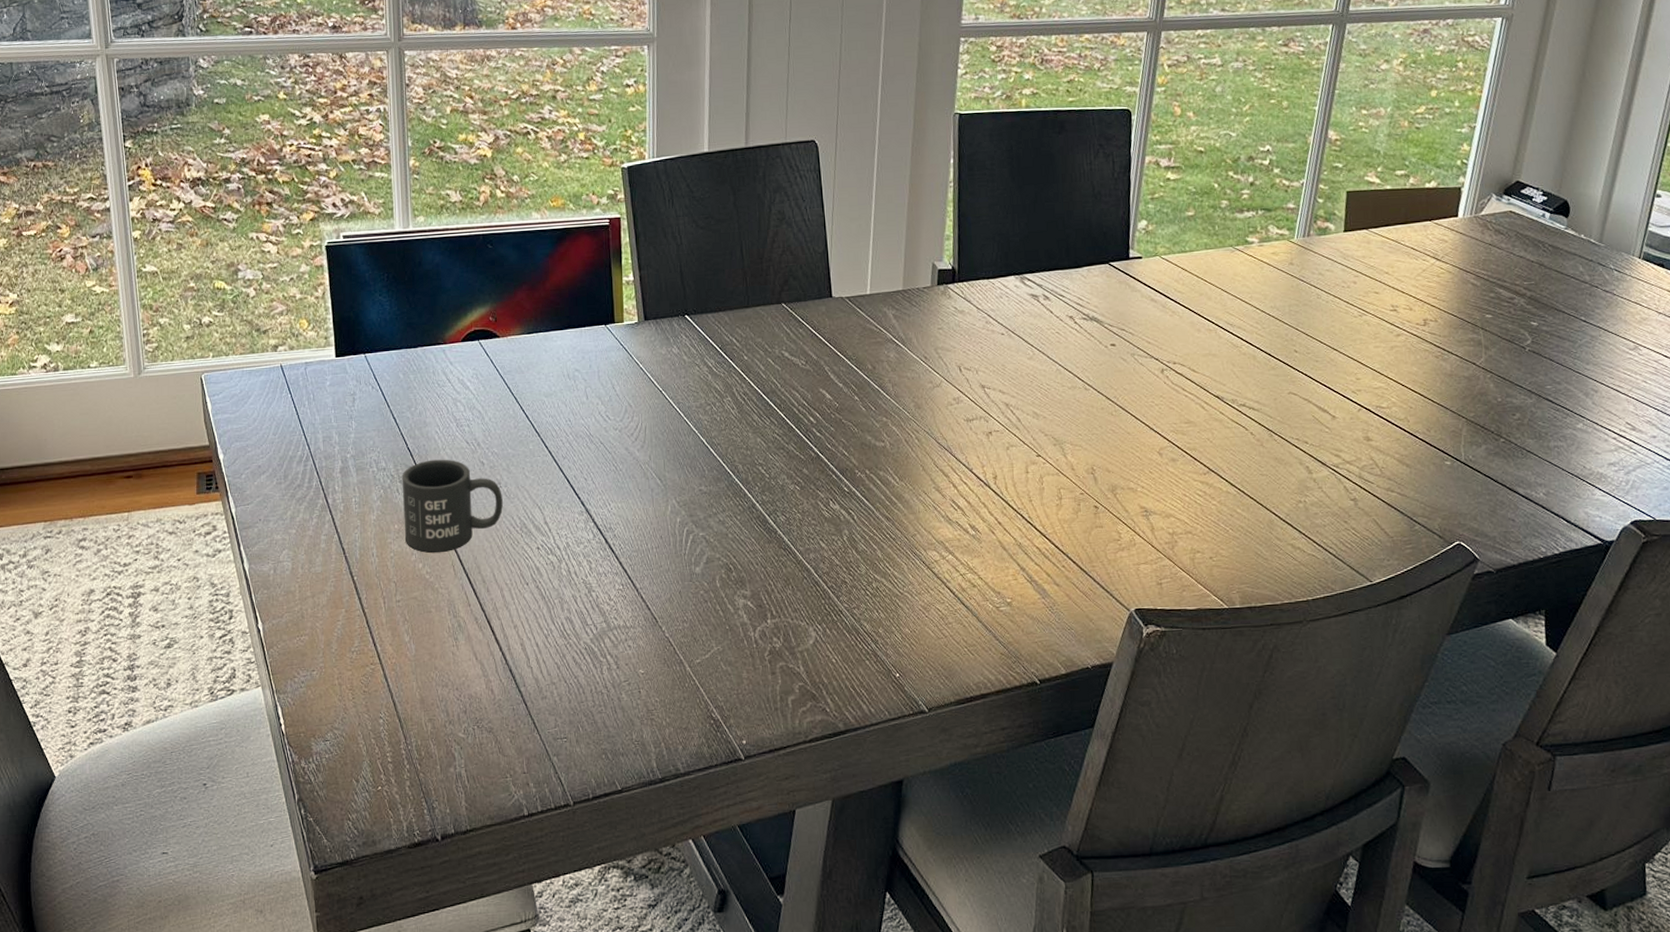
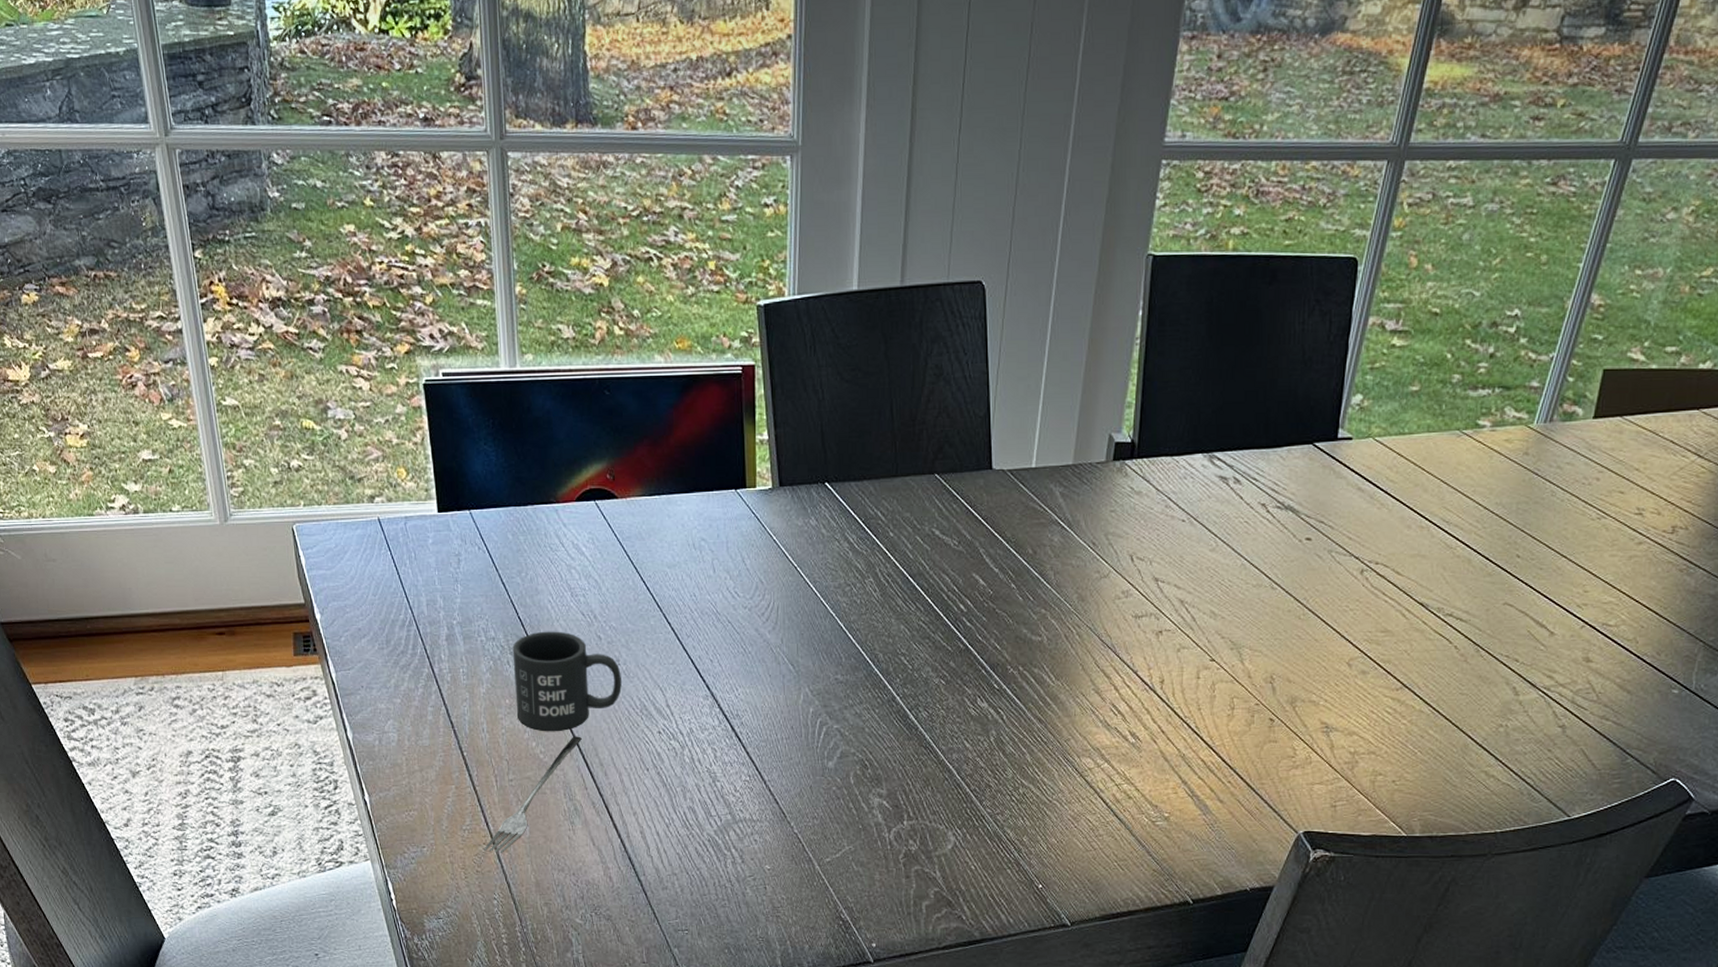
fork: none [371,556,465,673] -> present [484,736,582,853]

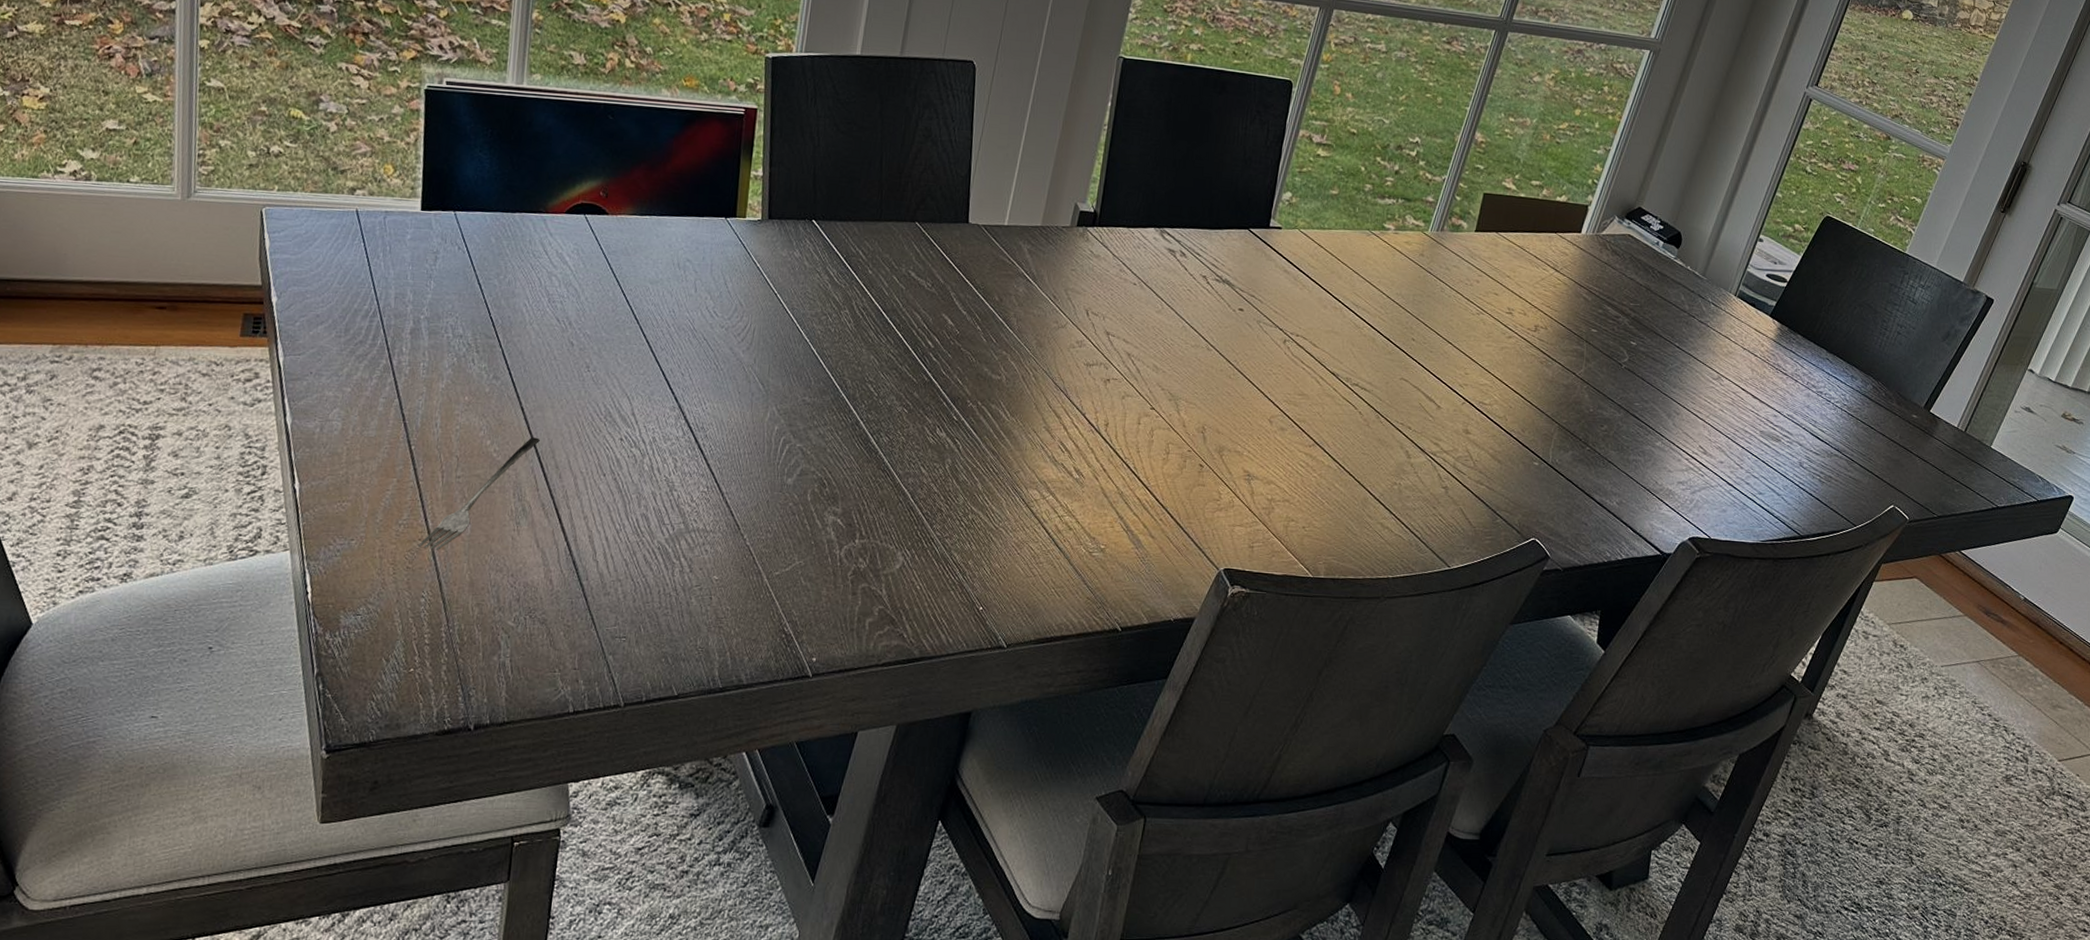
mug: present [512,631,622,732] -> none [475,333,590,432]

